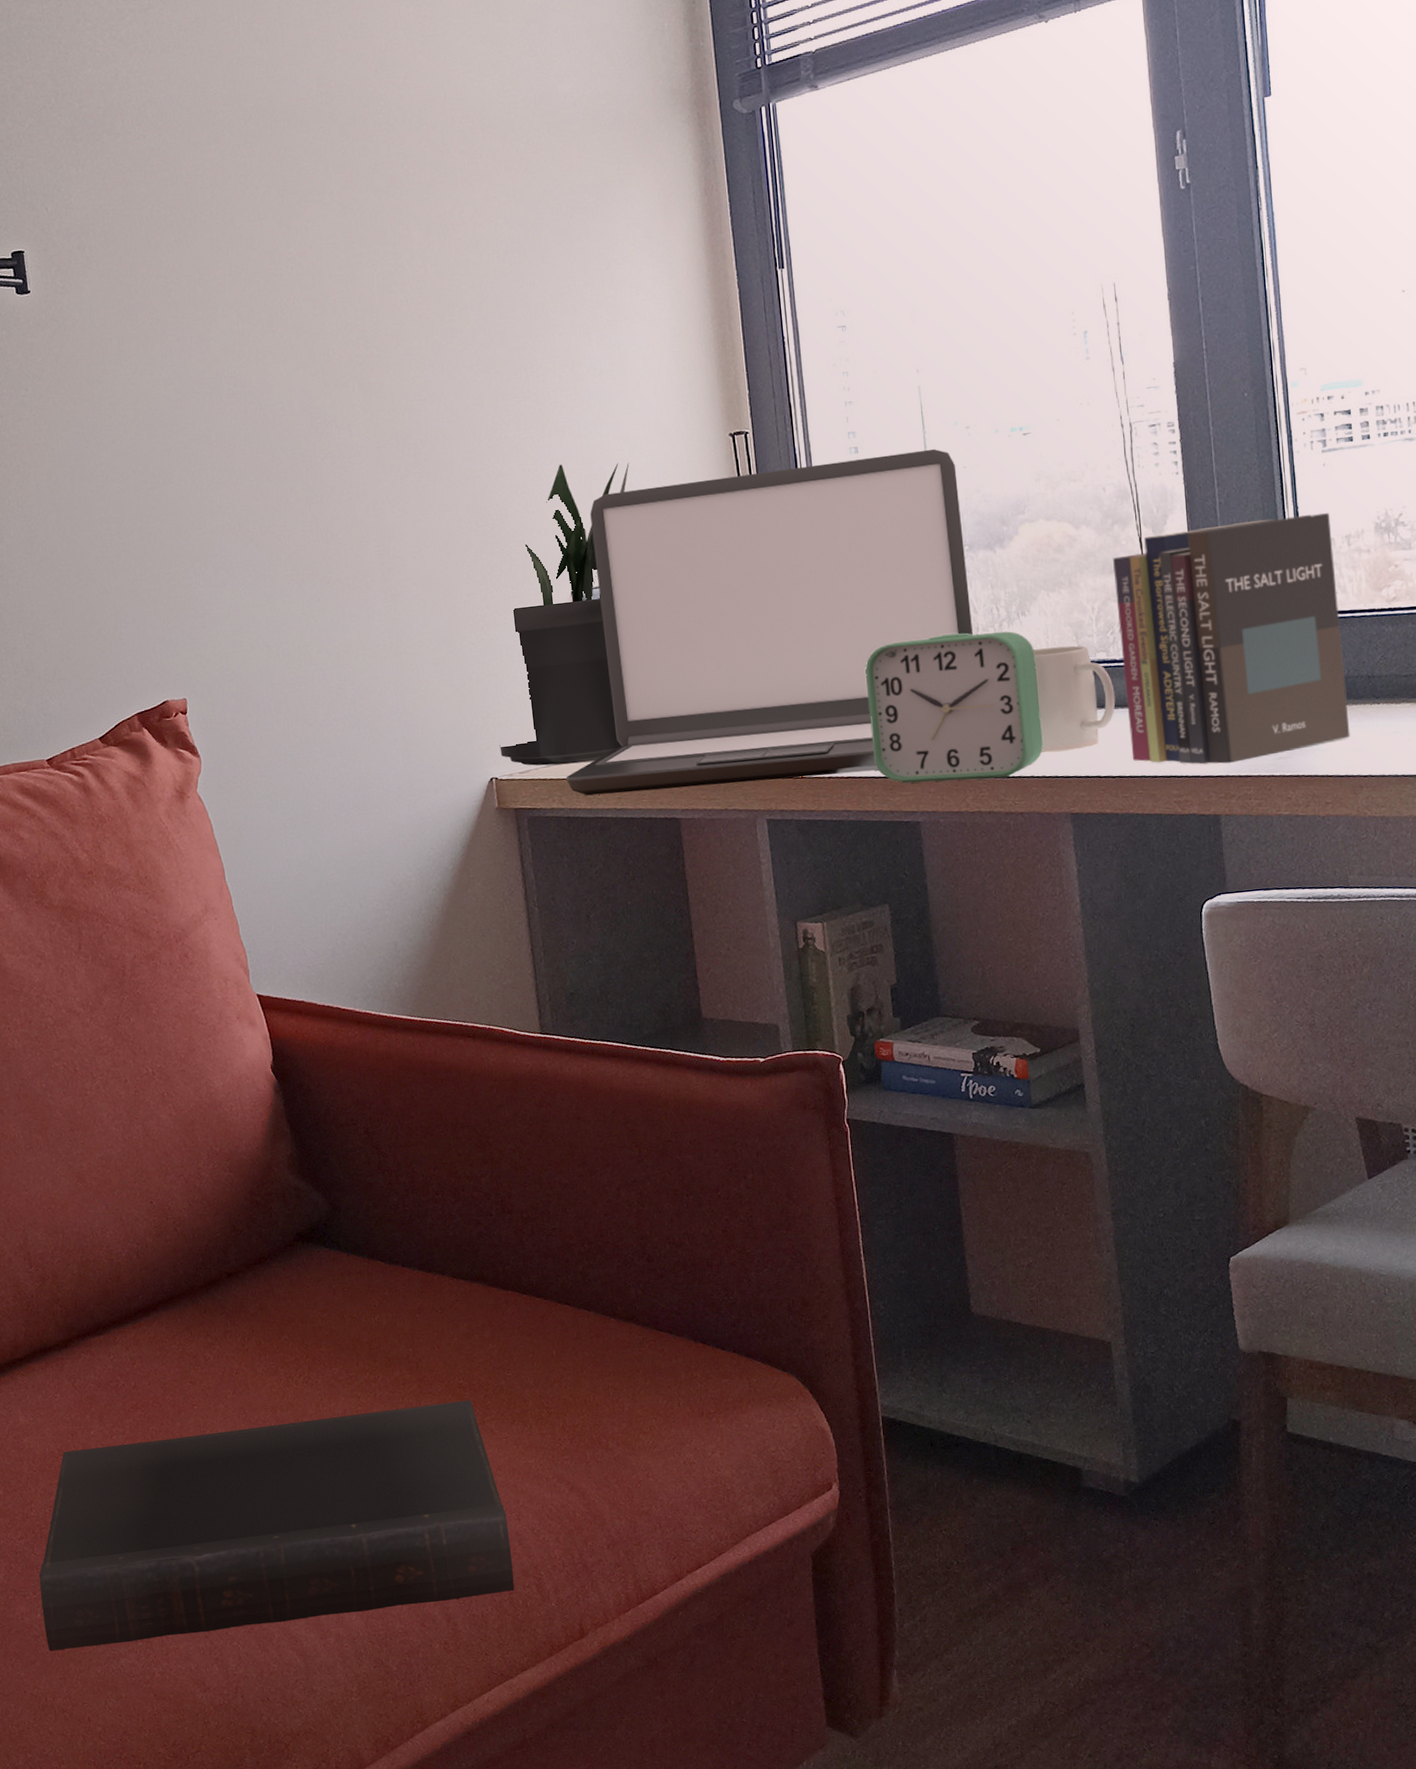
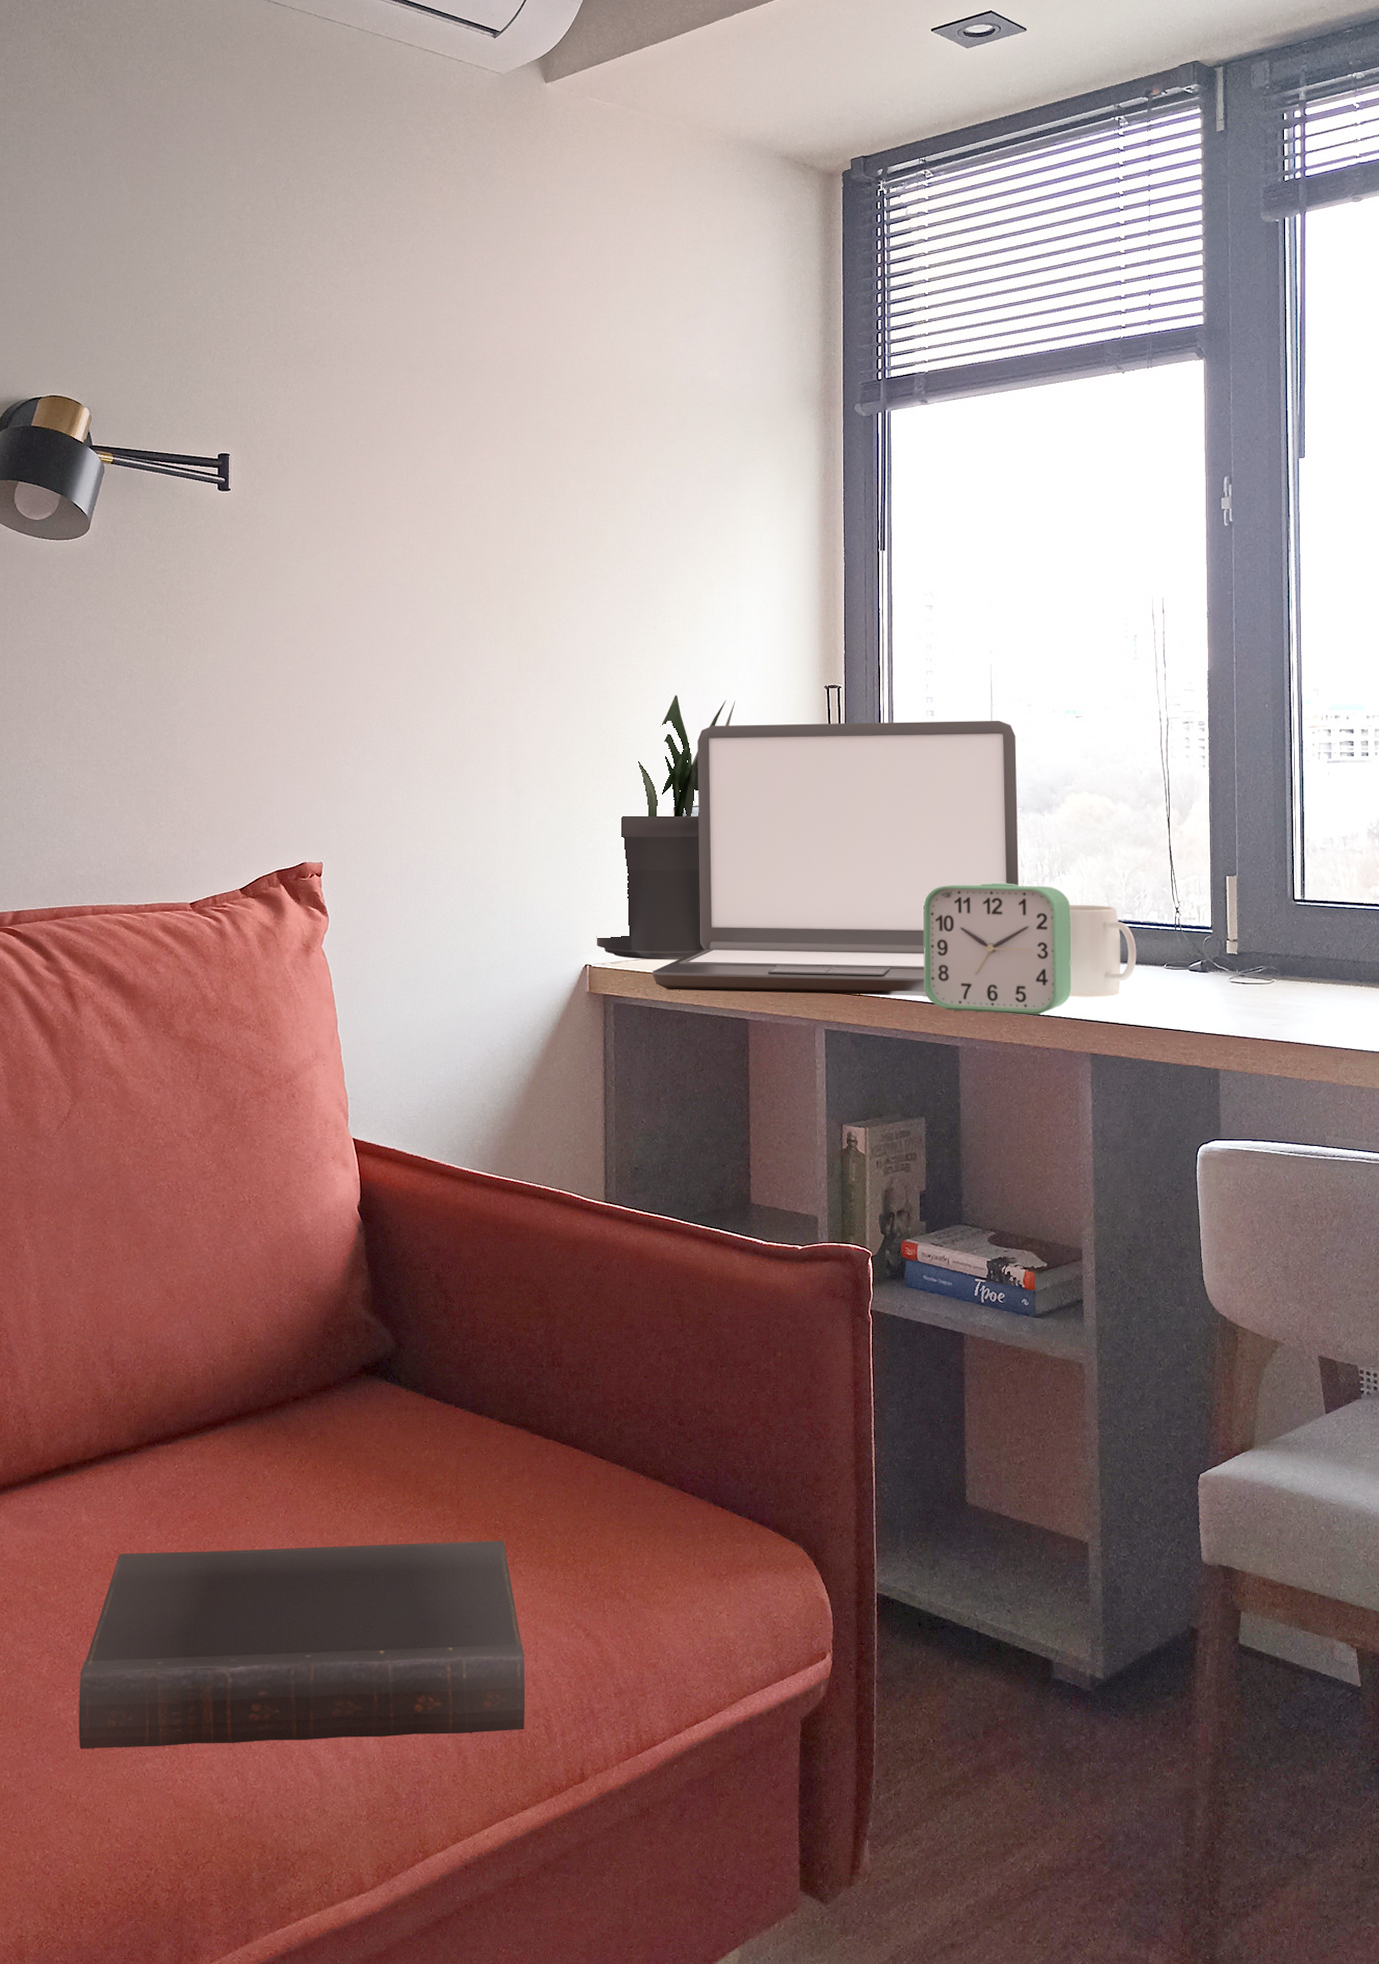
books: present [1113,513,1350,765] -> none [1144,814,1335,1025]

